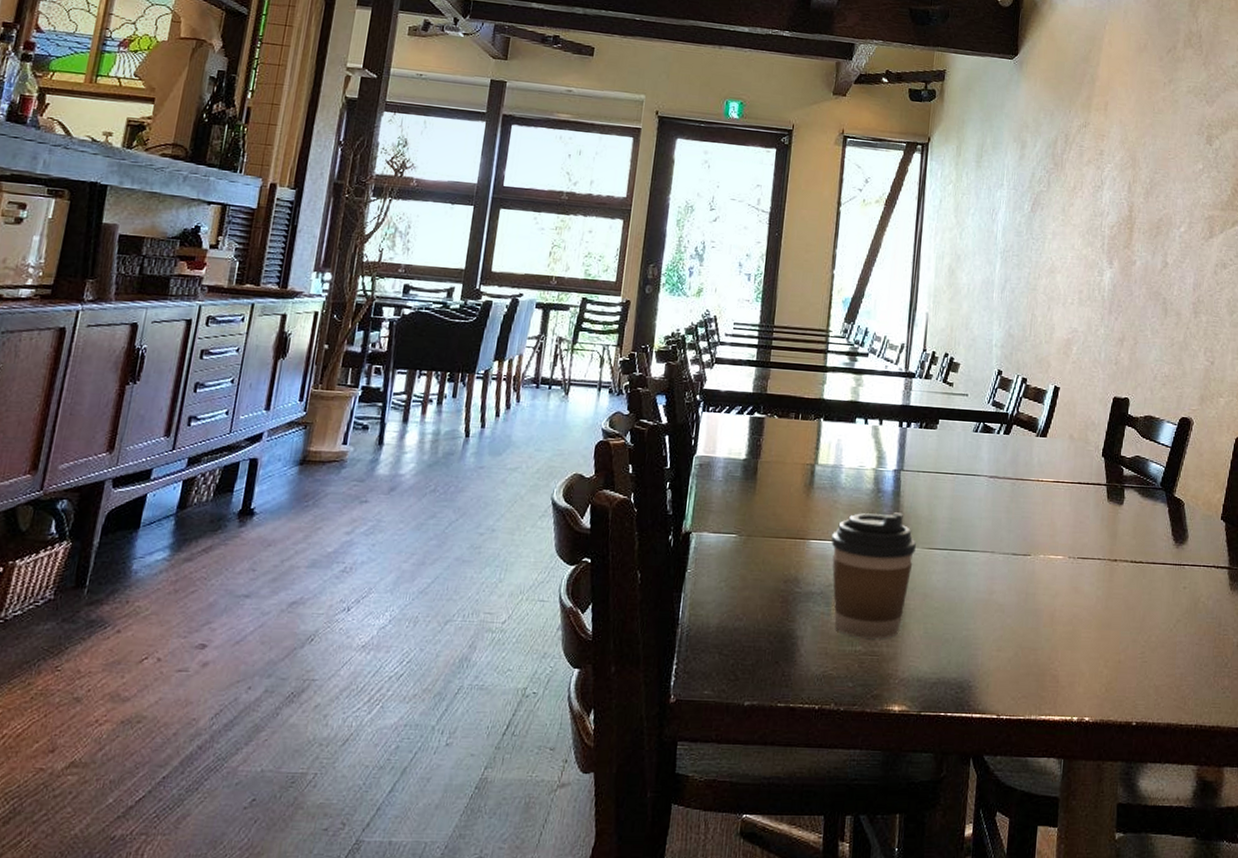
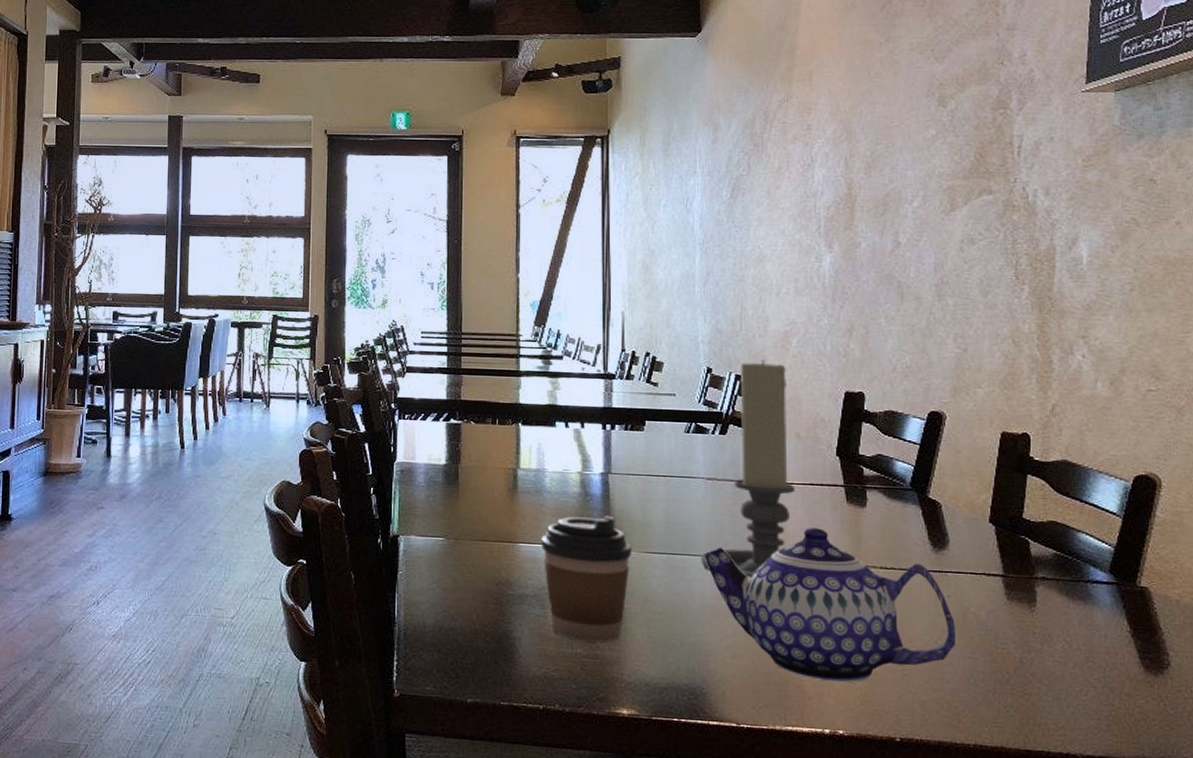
candle holder: none [978,364,1066,573] -> present [701,359,795,579]
teapot: none [980,524,1188,672] -> present [704,528,955,683]

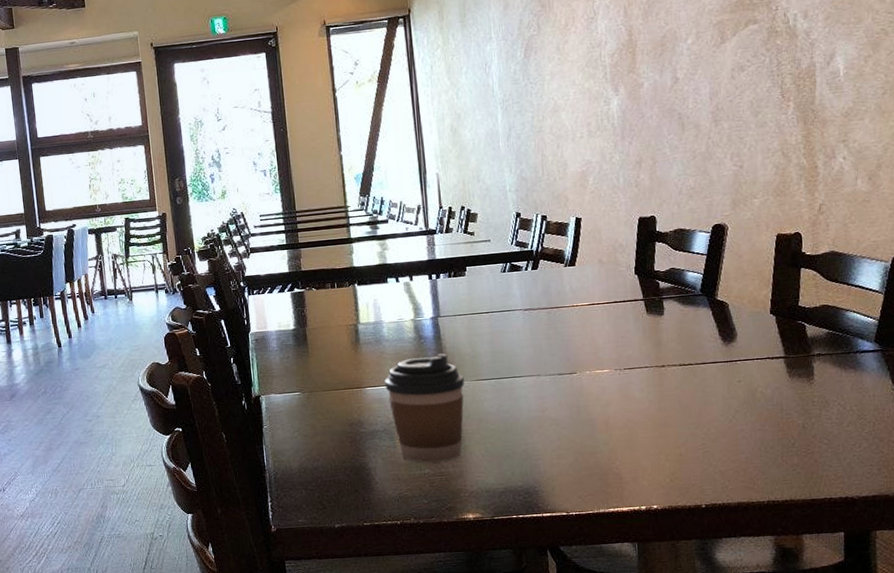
candle holder: present [701,359,795,579] -> none [524,199,601,390]
teapot: present [704,528,955,683] -> none [527,339,747,467]

